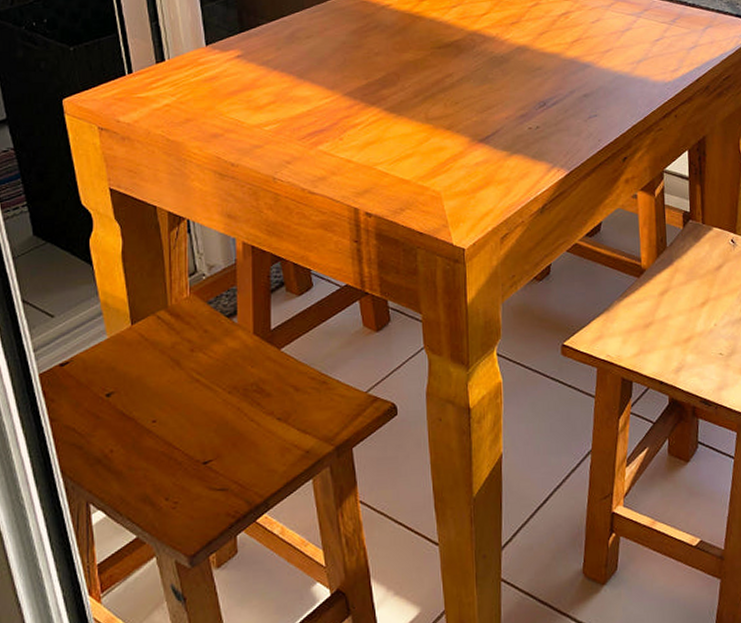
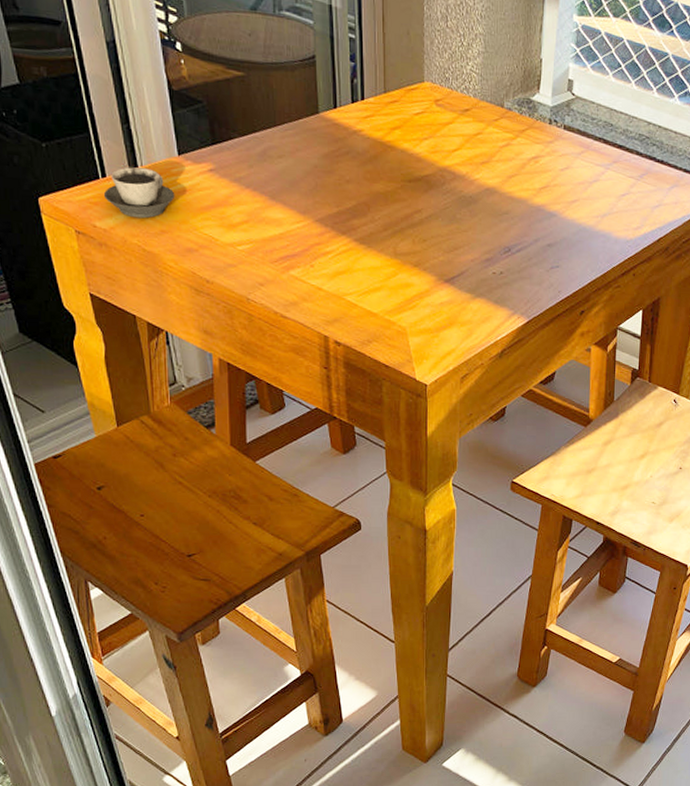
cup: none [129,61,202,110] -> present [103,167,175,219]

